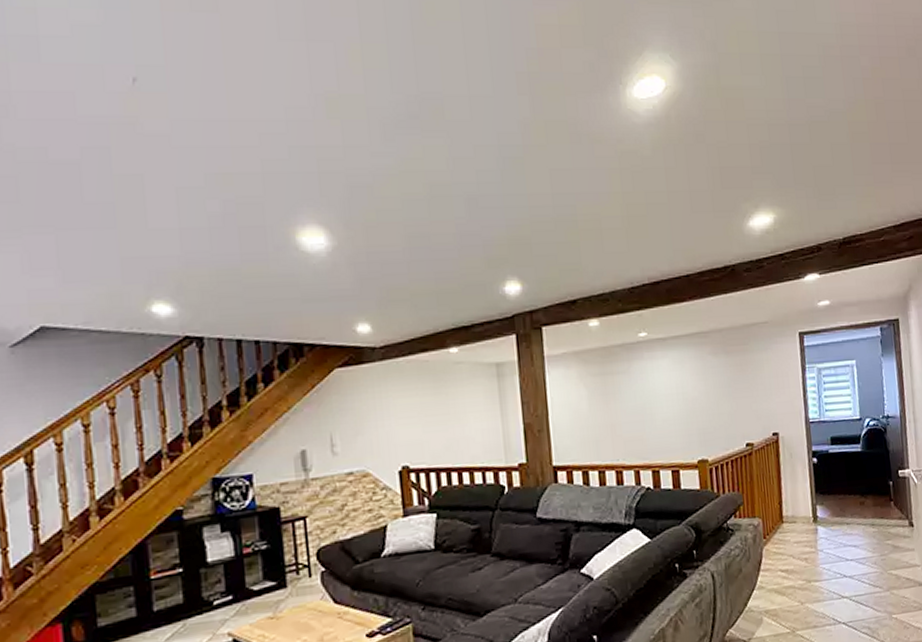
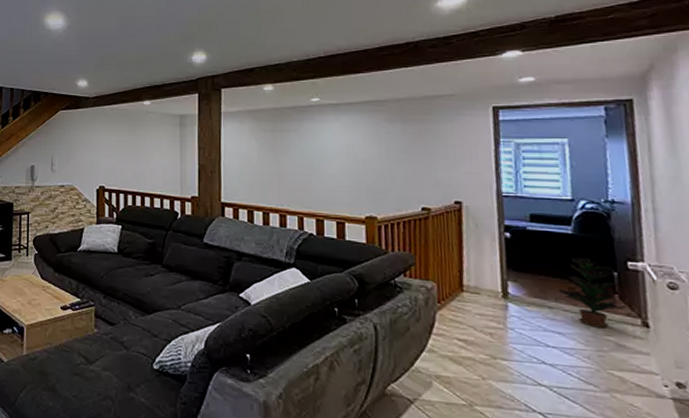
potted plant: none [853,472,898,535] -> present [559,258,626,329]

